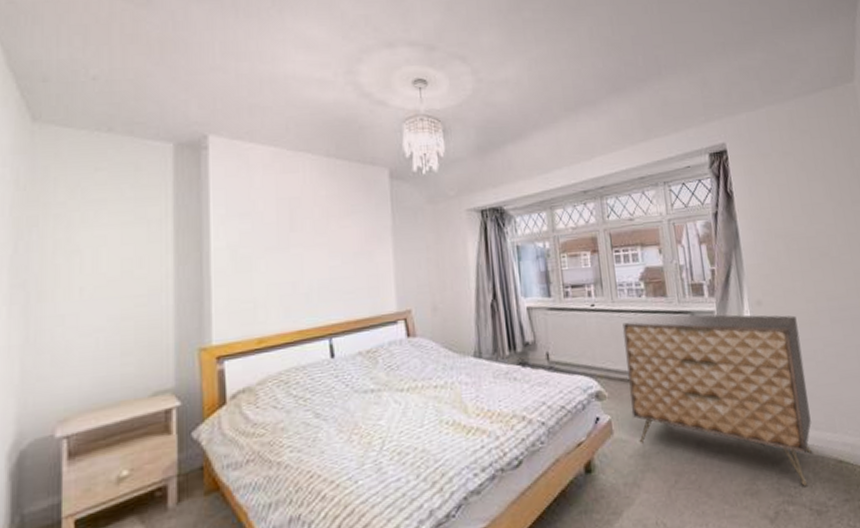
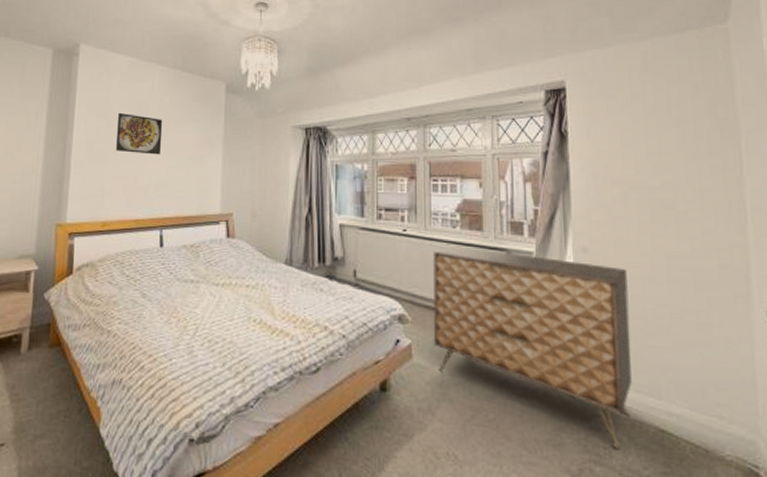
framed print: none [264,210,322,256] -> present [116,112,163,155]

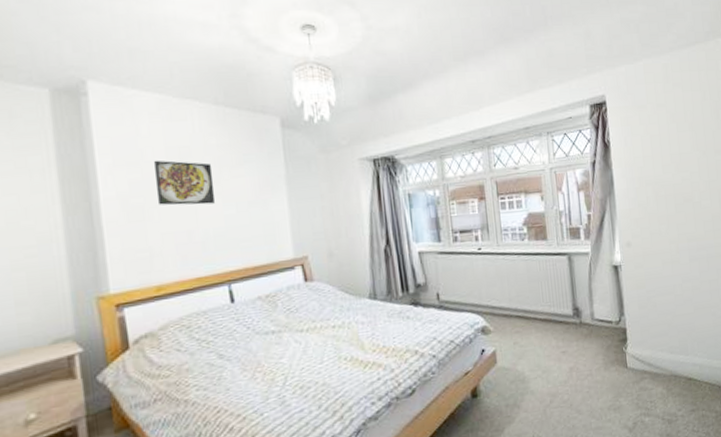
dresser: present [433,246,632,449] -> none [507,255,668,400]

